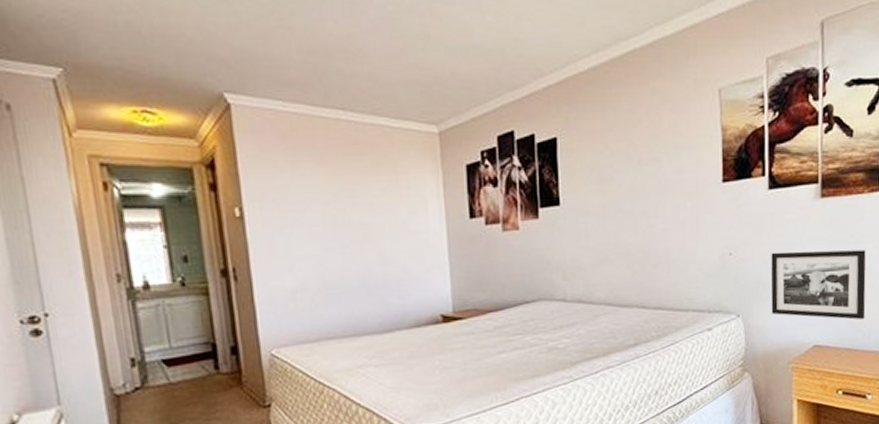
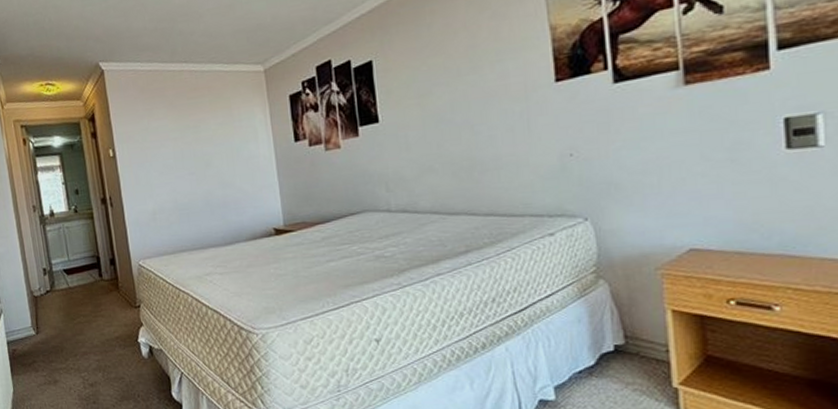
picture frame: present [770,250,866,320] -> none [623,138,762,219]

